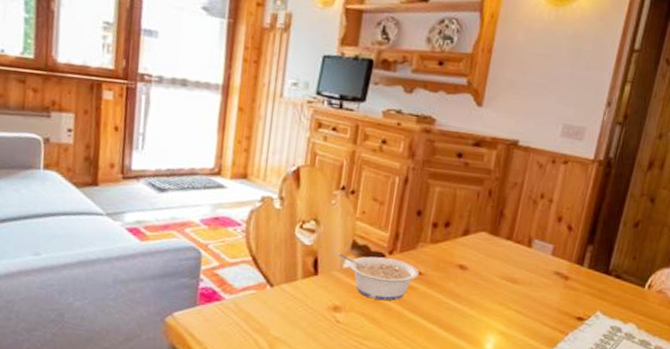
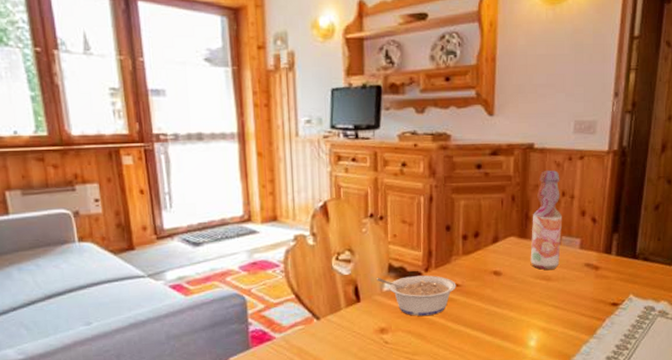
bottle: none [498,169,541,272] -> present [530,169,563,270]

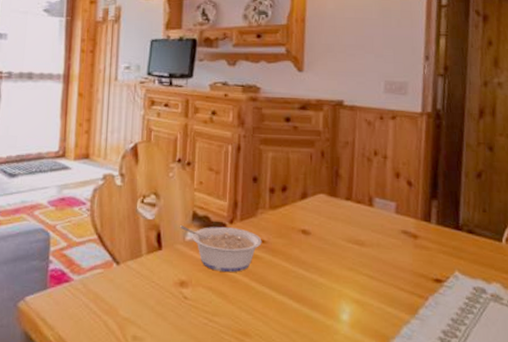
bottle: present [530,169,563,270] -> none [341,127,375,233]

